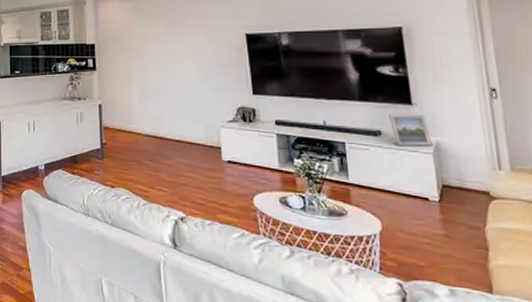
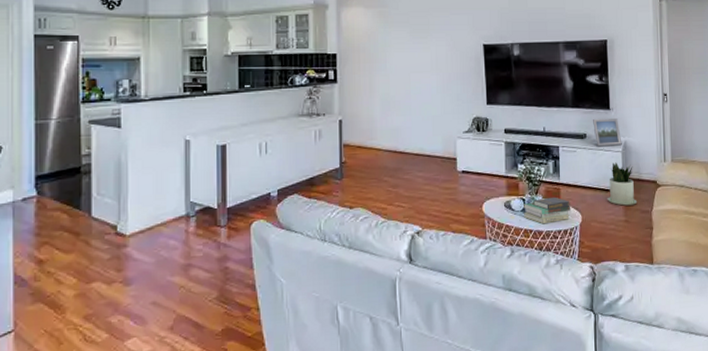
books: none [303,197,365,227] -> present [524,196,570,224]
planter: none [416,165,462,218] -> present [607,162,638,206]

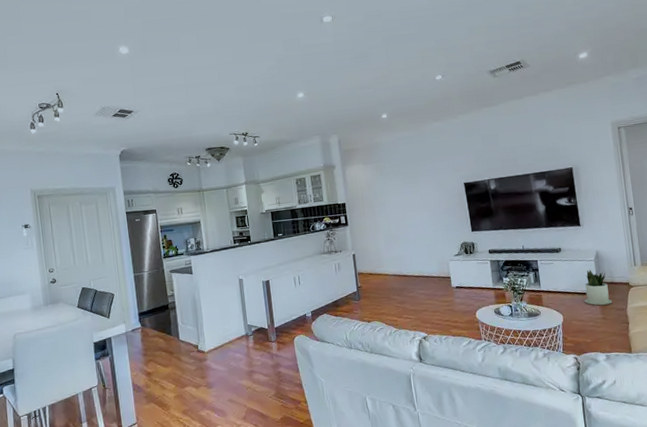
books: present [524,196,570,224] -> none [511,302,552,325]
picture frame: present [593,118,622,147] -> none [566,233,594,258]

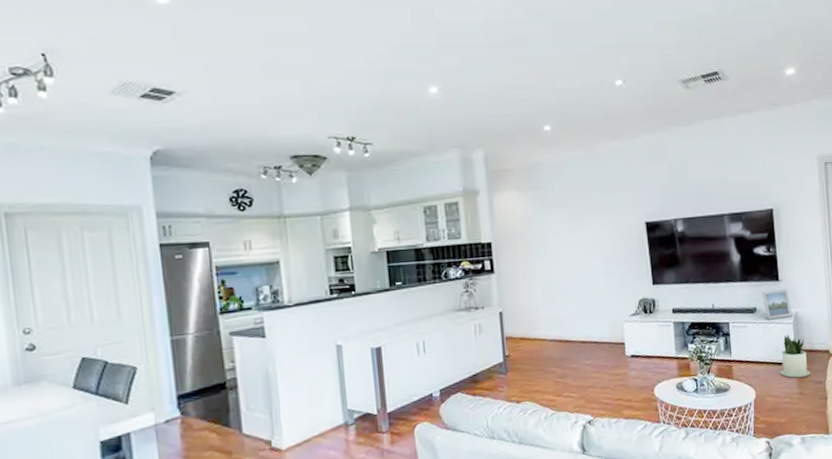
picture frame: none [566,233,594,258] -> present [762,290,793,320]

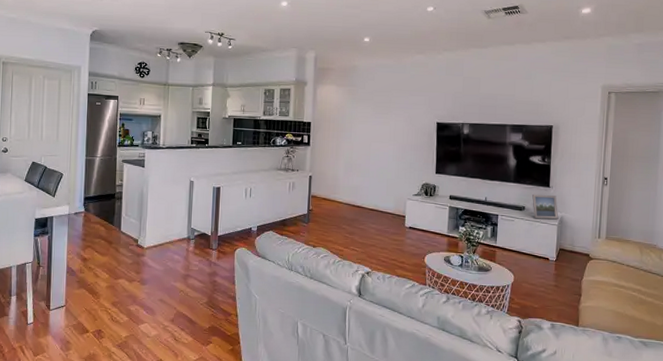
planter: present [780,334,811,379] -> none [539,234,569,273]

